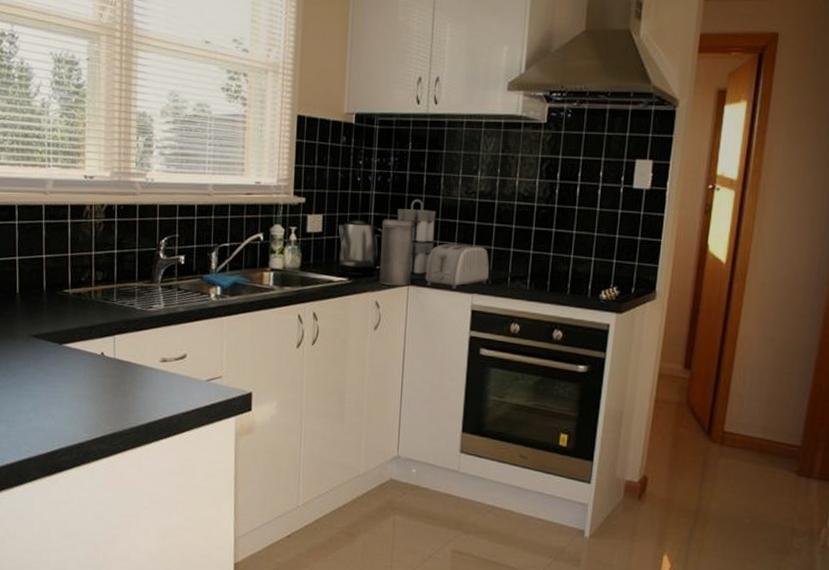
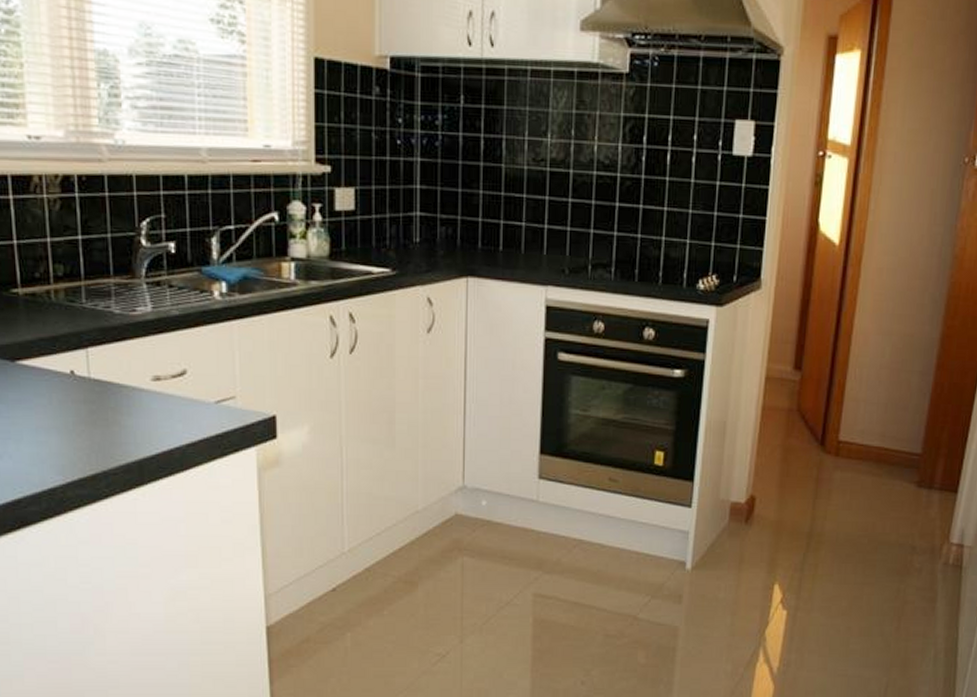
kettle: present [338,220,384,278] -> none [375,194,433,268]
canister: present [378,219,415,287] -> none [430,193,472,278]
spice rack: present [397,199,437,280] -> none [450,167,499,270]
toaster: present [426,243,489,289] -> none [489,223,565,281]

